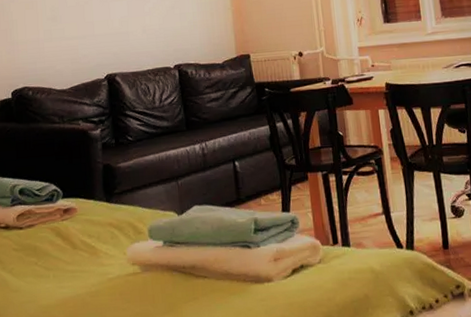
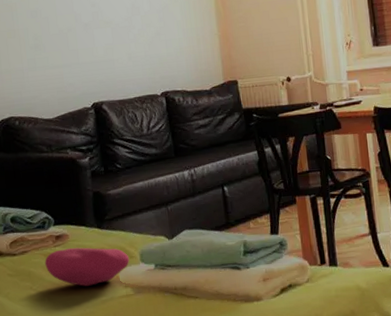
cushion: none [51,222,138,263] -> present [44,247,130,286]

